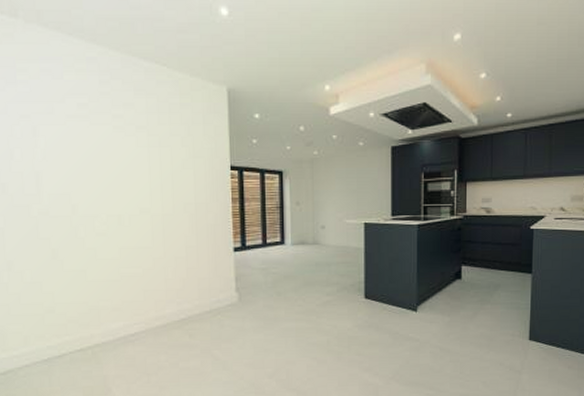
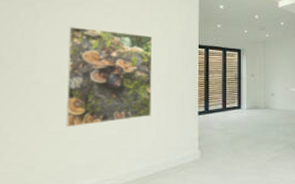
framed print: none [75,145,179,265] -> present [66,27,153,128]

